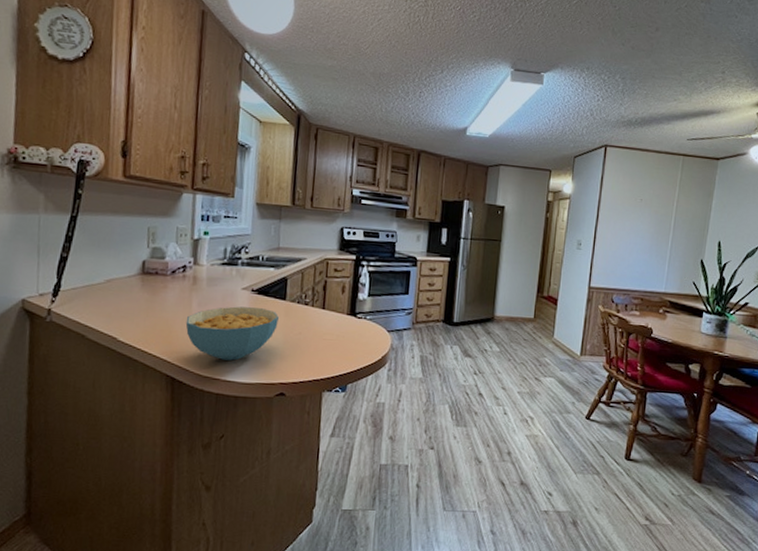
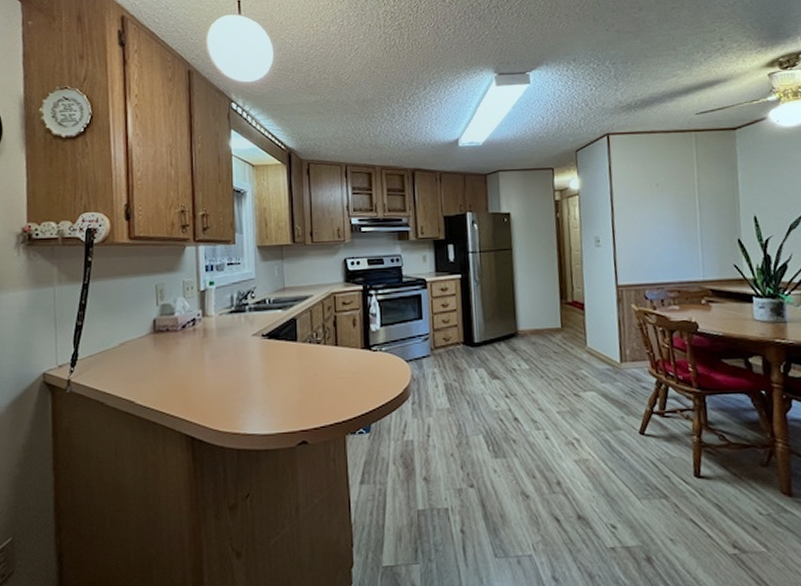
cereal bowl: present [185,306,279,361] -> none [200,353,292,412]

